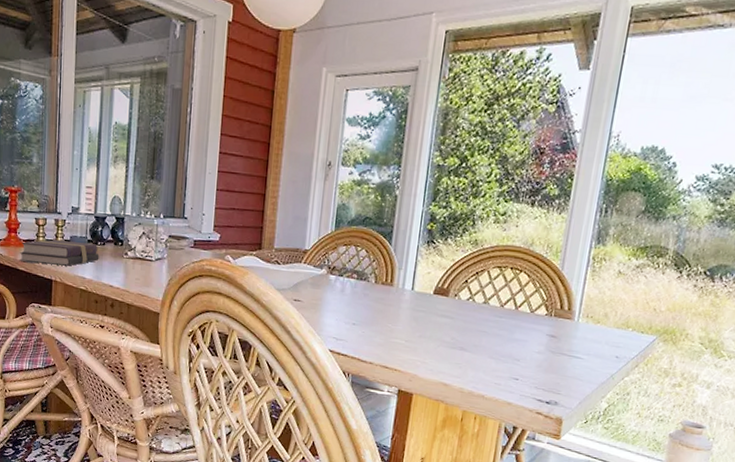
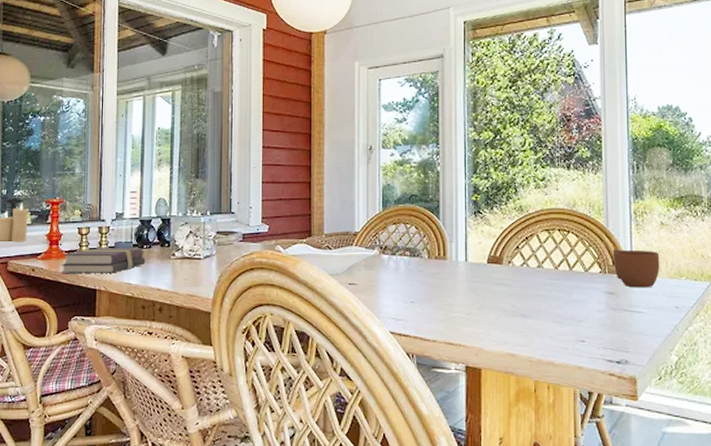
cup: none [561,292,611,335] -> present [612,248,660,288]

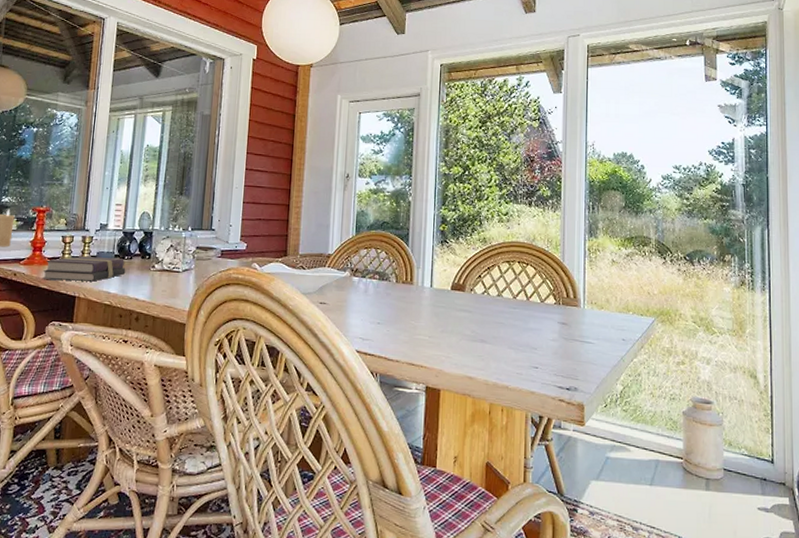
cup: present [612,248,660,288] -> none [567,282,610,320]

